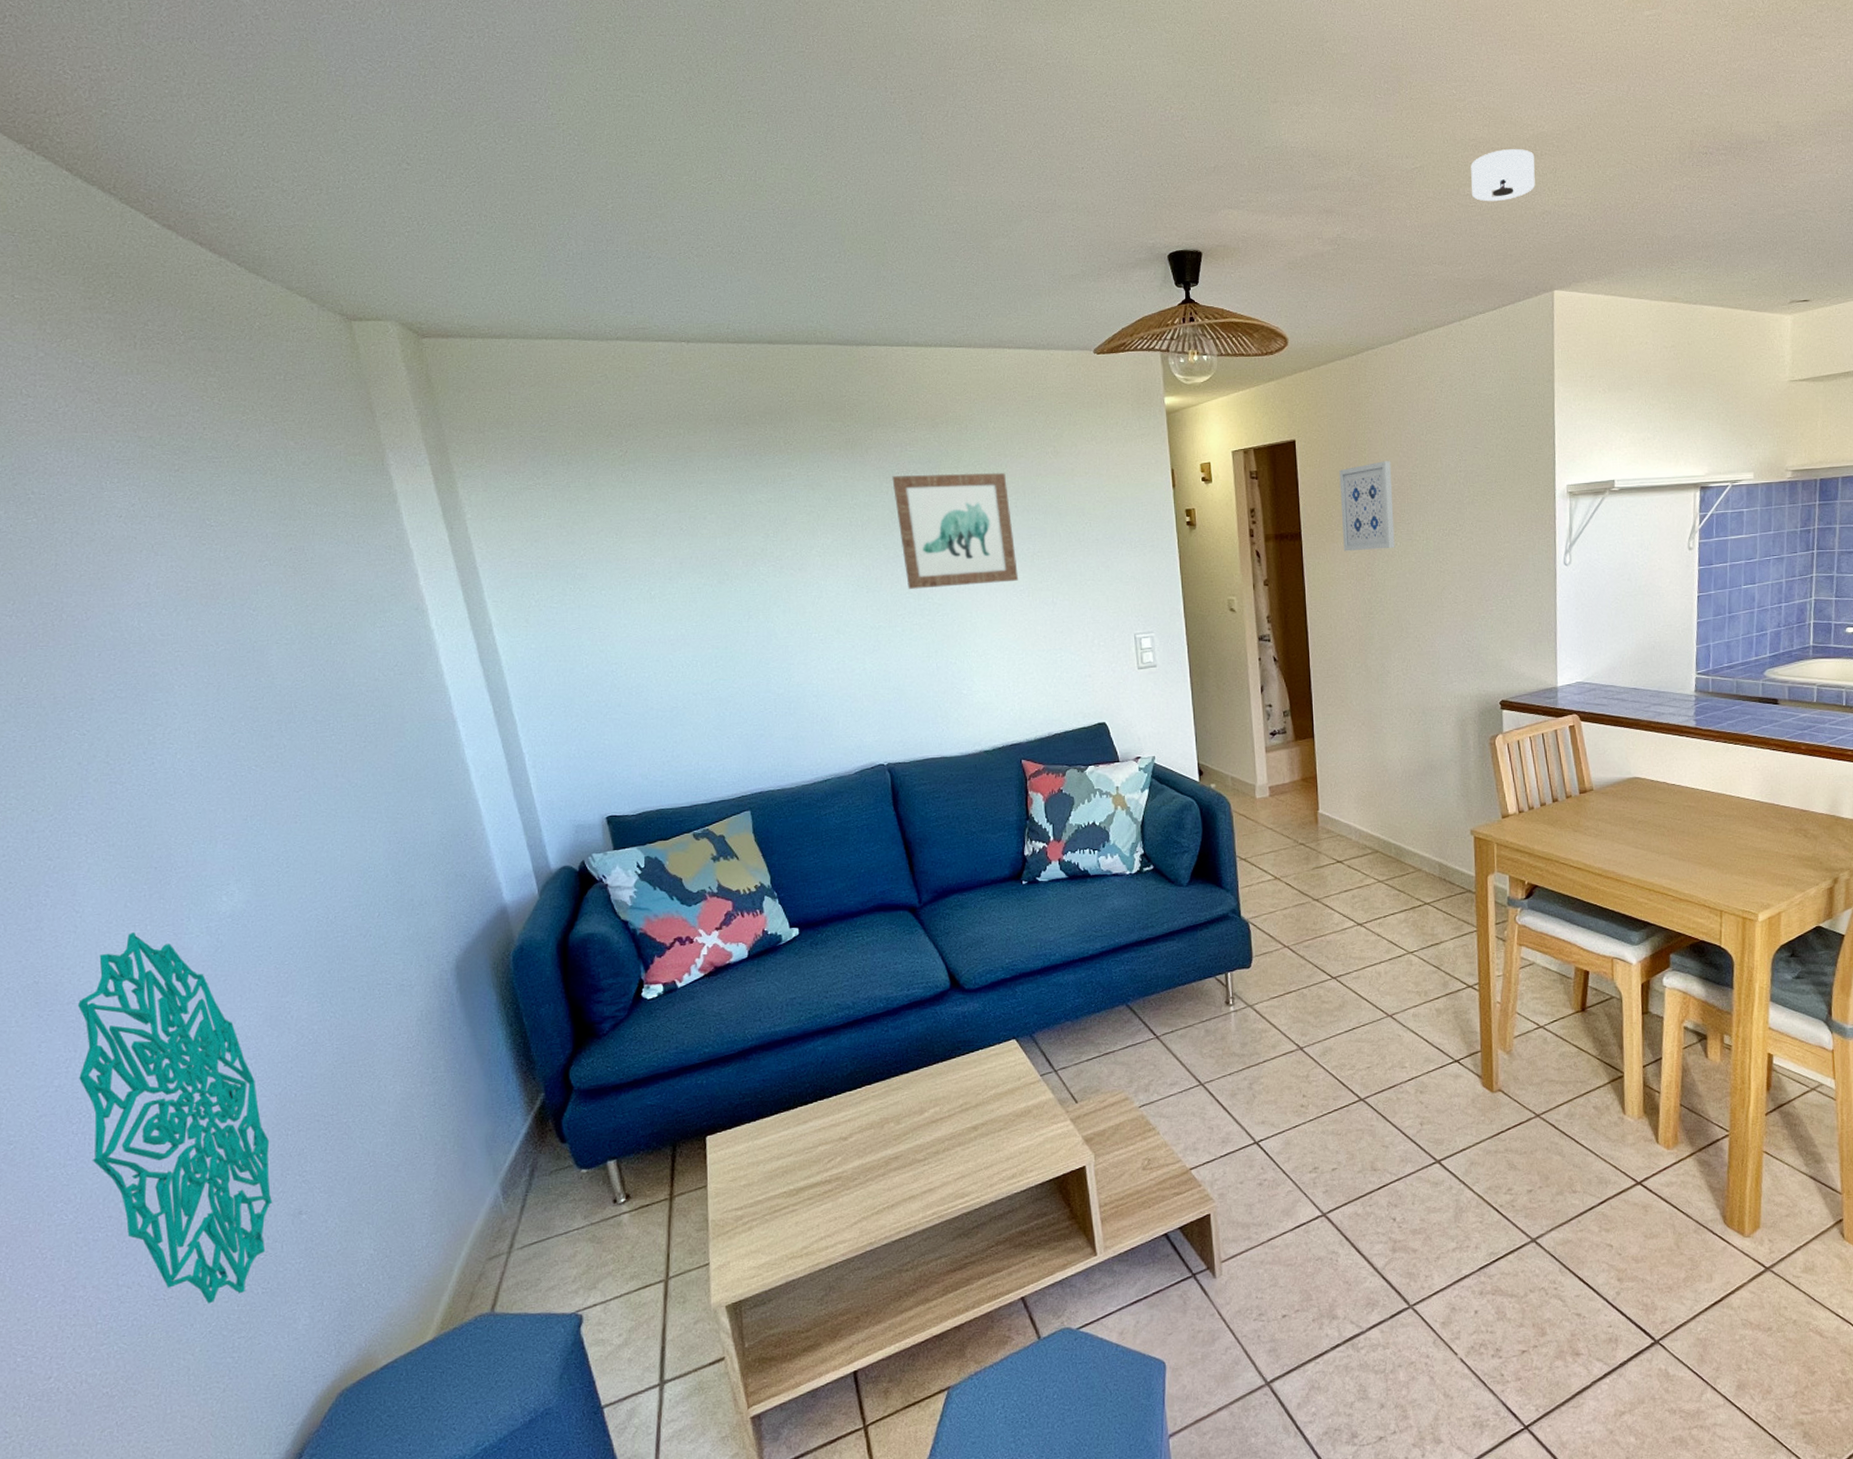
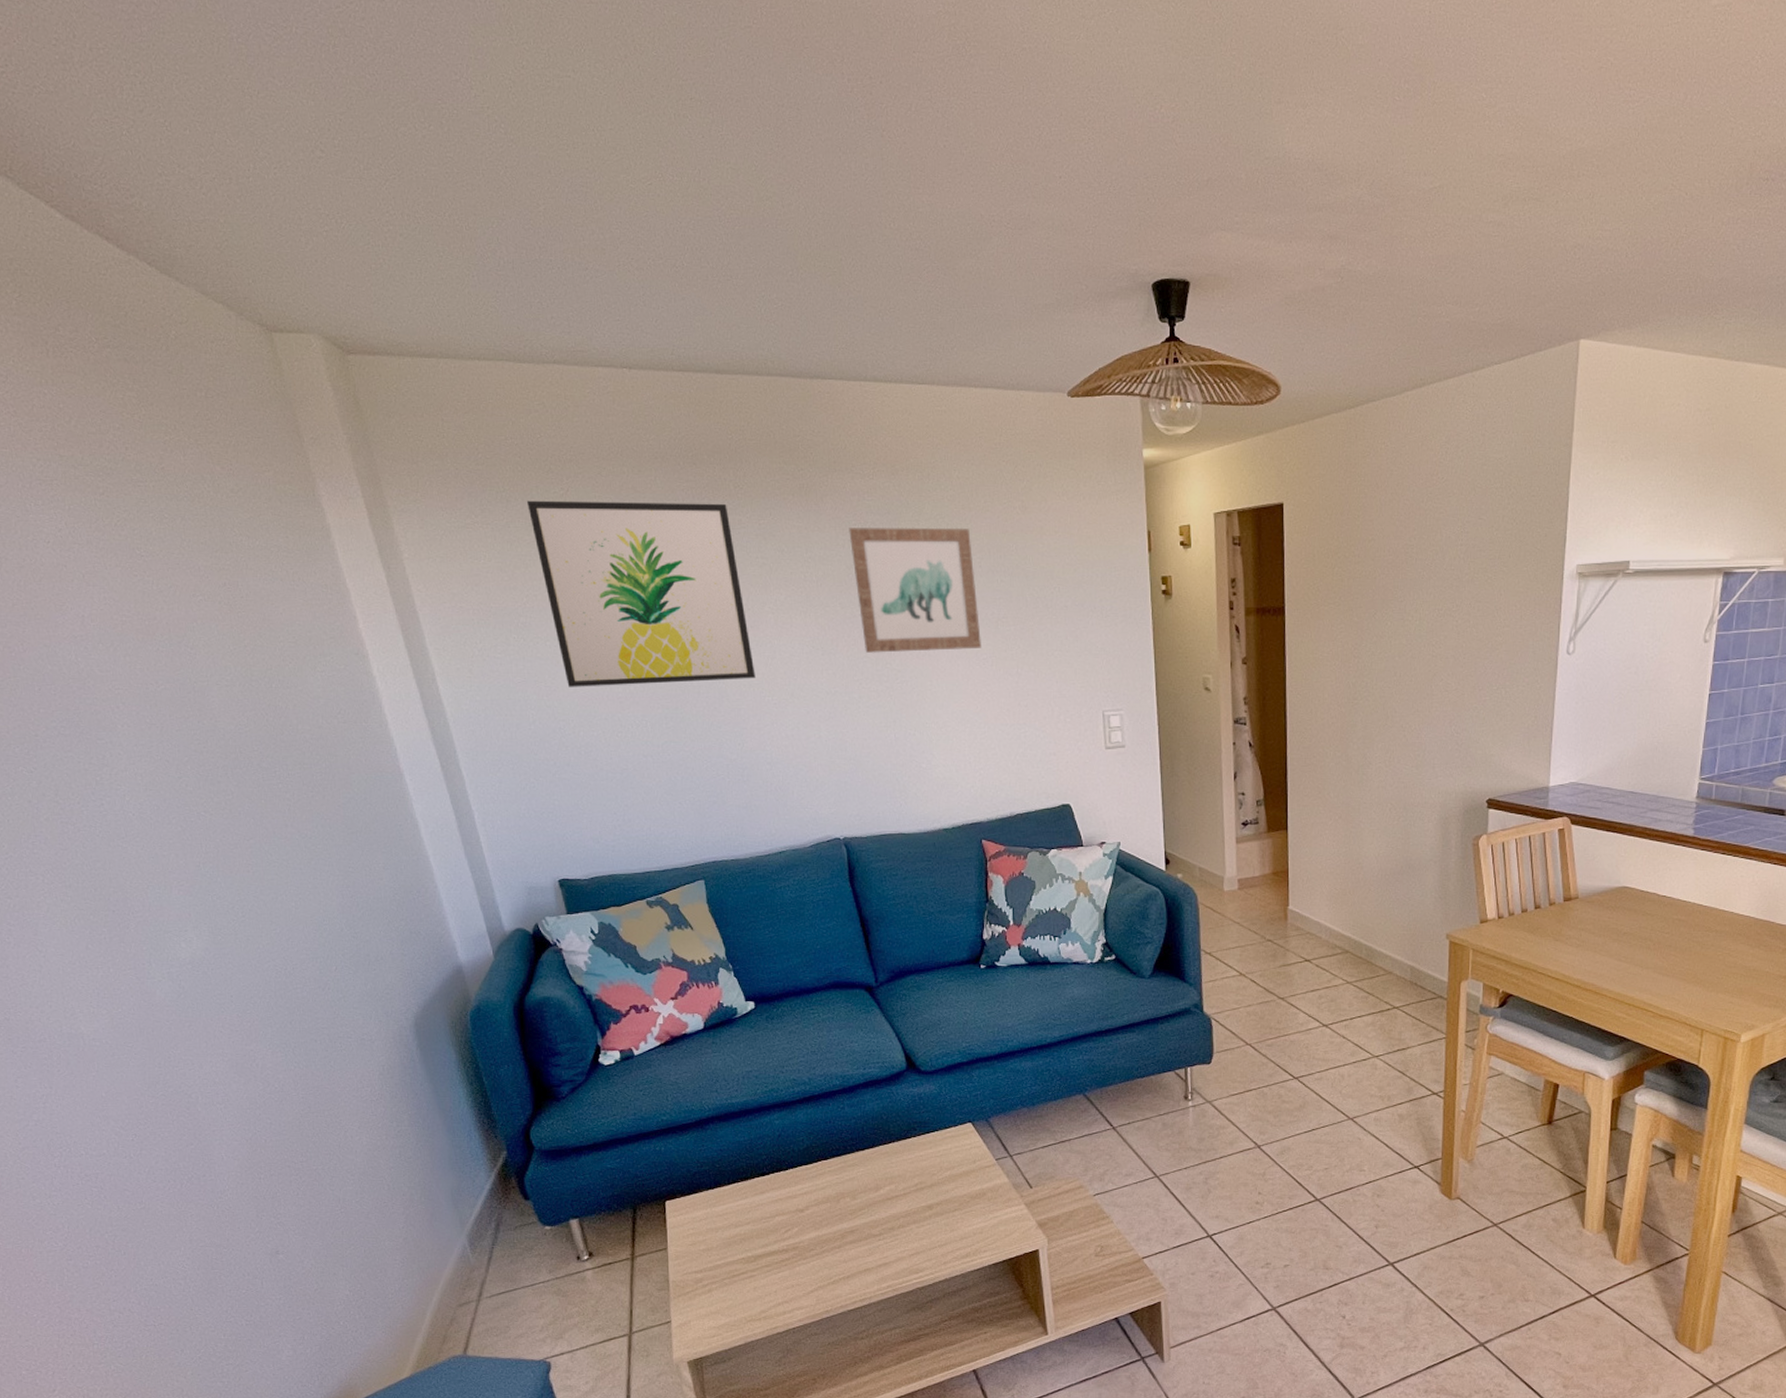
wall decoration: present [78,932,273,1304] -> none [49,975,251,1332]
wall art: none [588,458,803,632] -> present [527,500,755,687]
wall art: present [1339,461,1395,552] -> none [1329,530,1386,630]
smoke detector: present [1471,149,1535,202] -> none [1496,168,1571,231]

